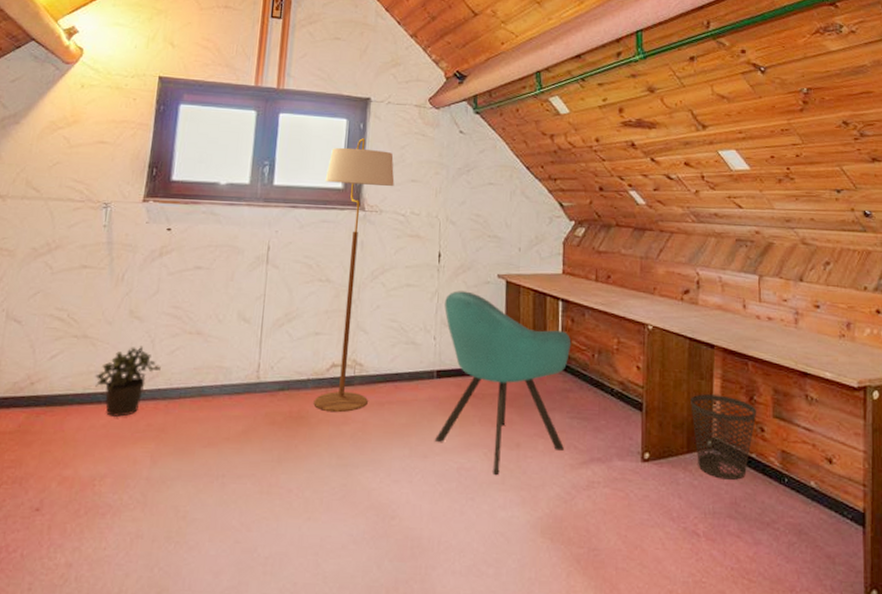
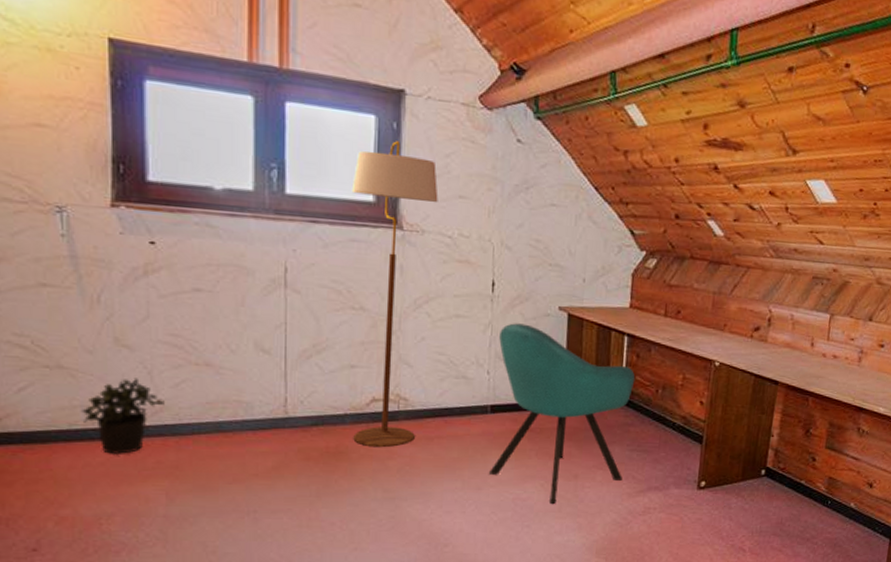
wastebasket: present [691,394,757,480] -> none [749,427,811,503]

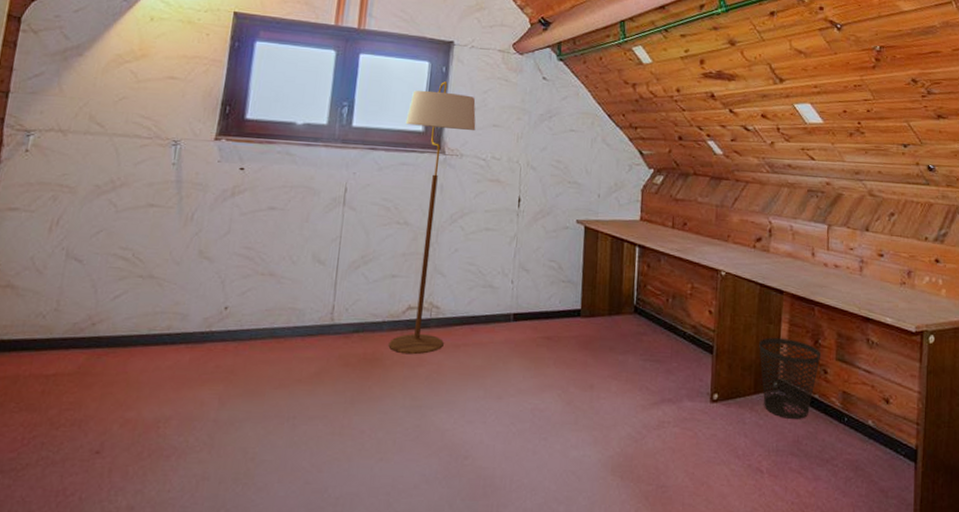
potted plant: present [82,378,165,455] -> none [161,286,231,359]
chair: present [489,323,636,505] -> none [510,235,647,416]
wastebasket: none [749,427,811,503] -> present [759,338,821,419]

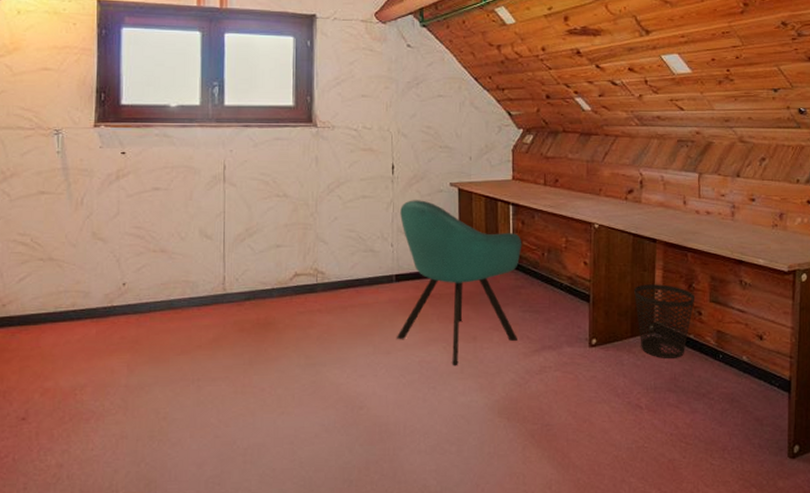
floor lamp: present [388,81,476,355] -> none [275,55,345,318]
chair: none [510,235,647,416] -> present [397,200,522,366]

